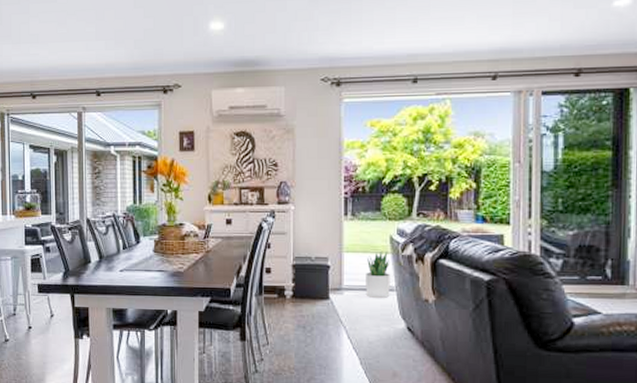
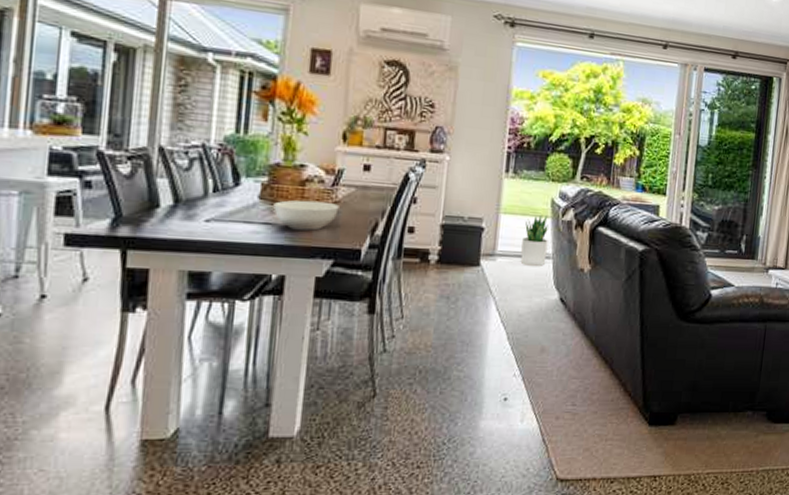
bowl: none [164,251,211,275] -> present [273,200,339,231]

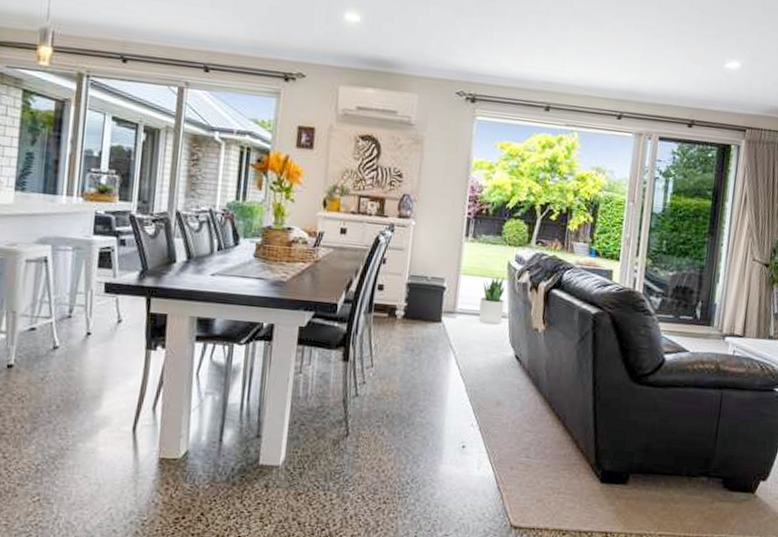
bowl: present [273,200,339,231] -> none [265,258,320,286]

